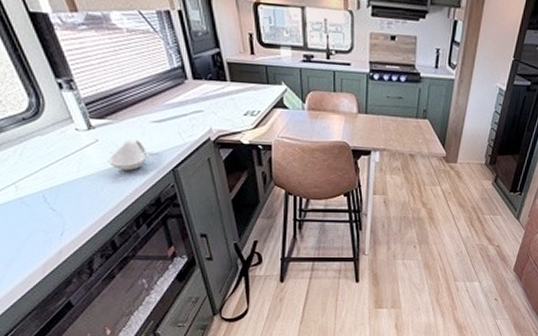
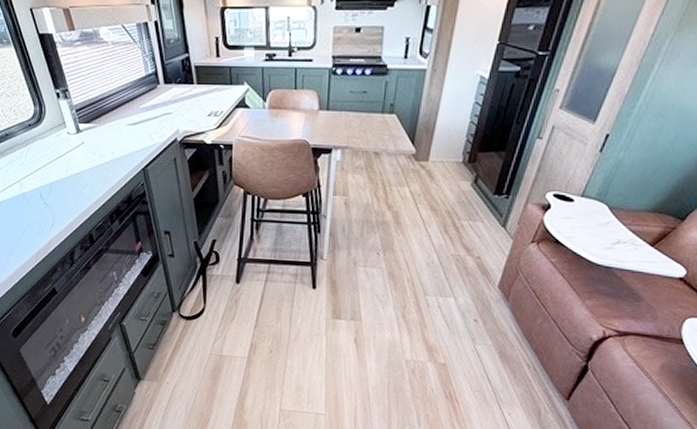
spoon rest: present [108,139,147,171] -> none [91,141,122,170]

